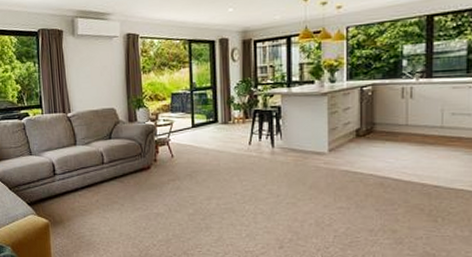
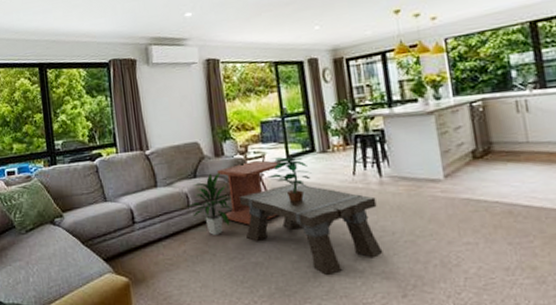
indoor plant: none [103,135,141,188] -> present [189,172,233,235]
side table: none [129,127,189,182] -> present [216,160,284,225]
coffee table: none [147,148,267,226] -> present [239,183,383,275]
potted plant: none [174,126,213,165] -> present [267,157,312,202]

